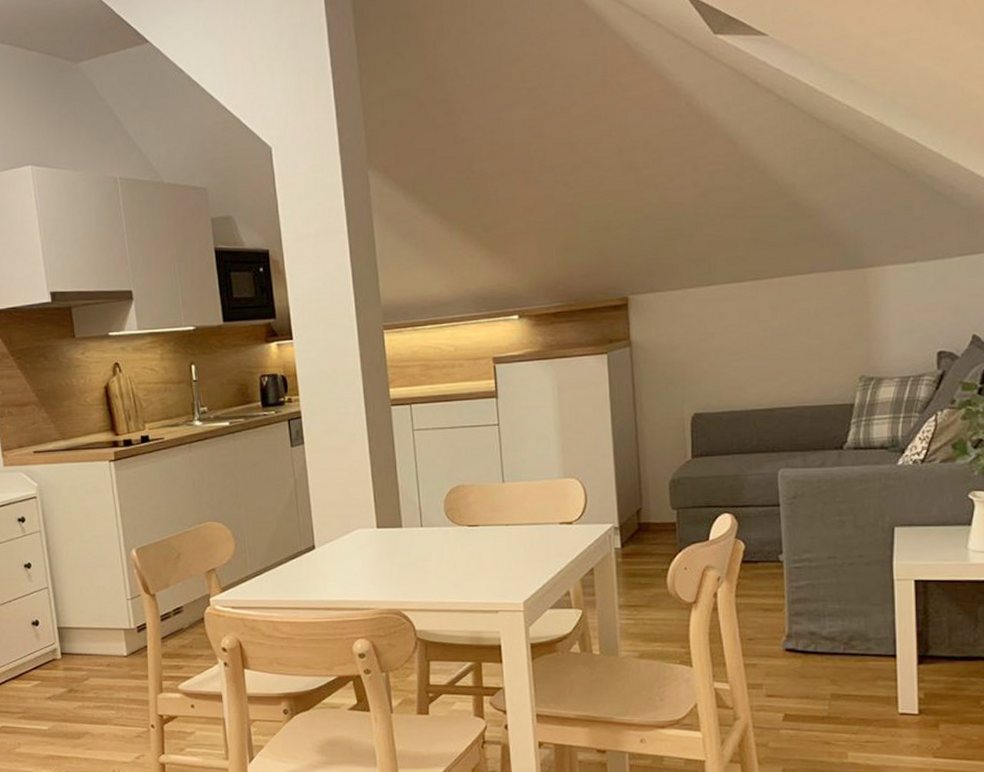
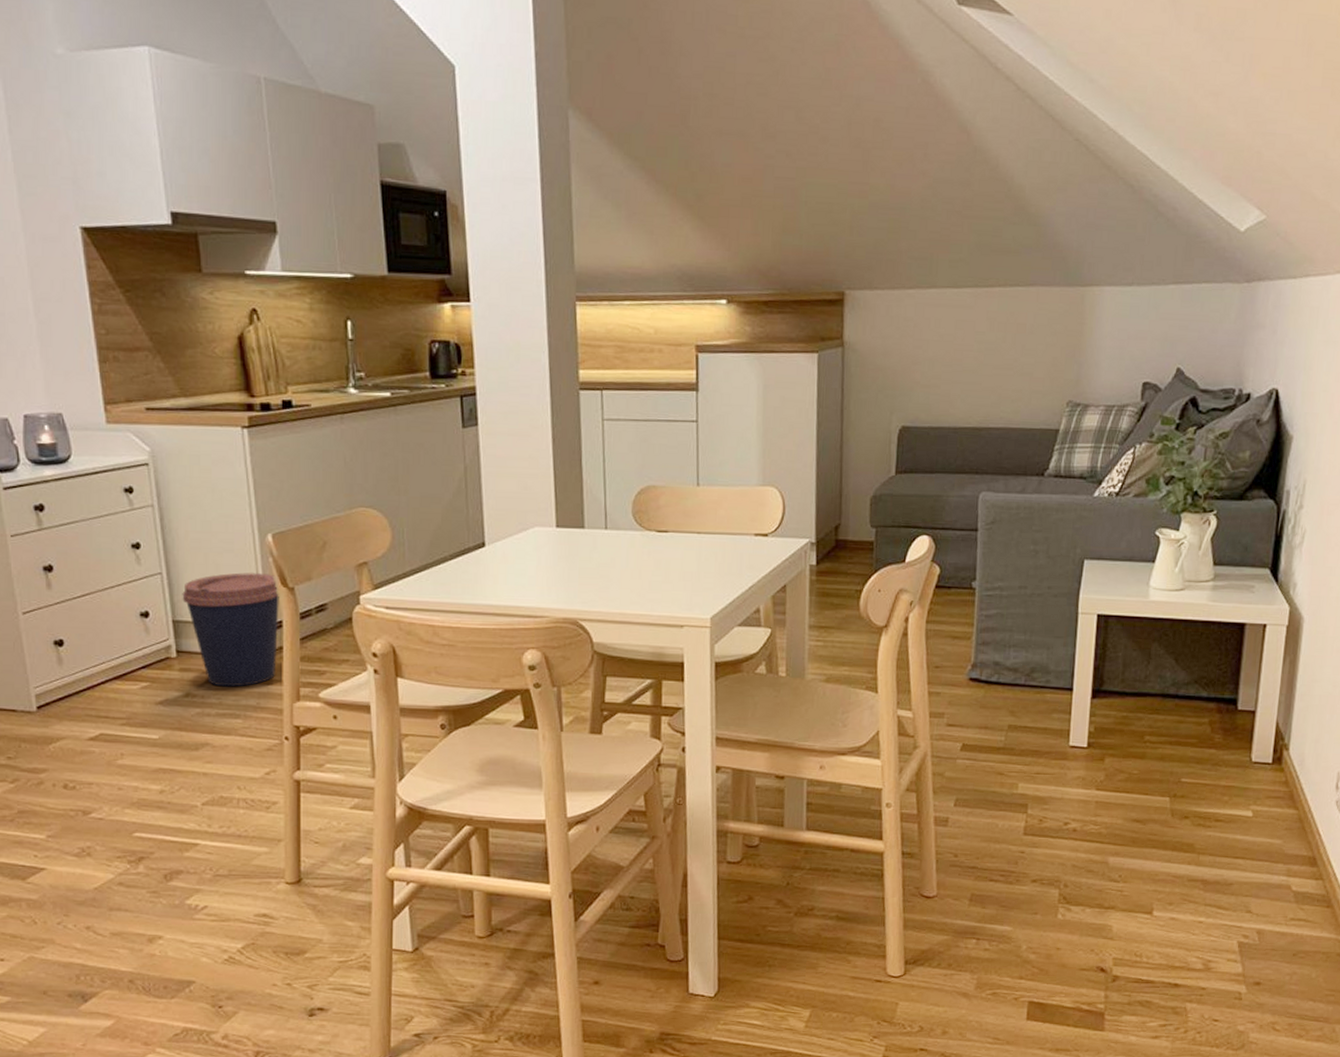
coffee cup: none [65,583,143,683] -> present [182,572,279,687]

